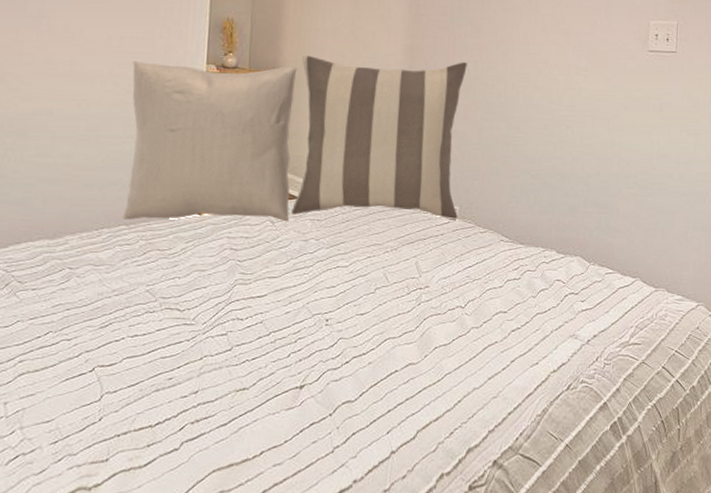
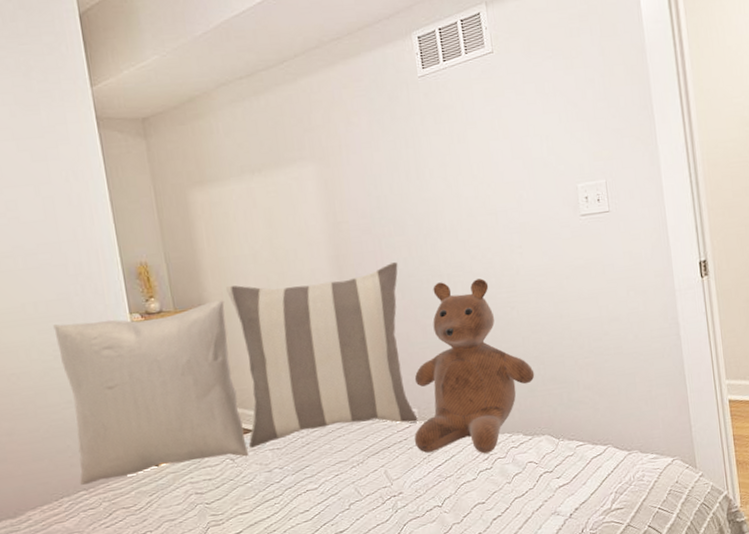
teddy bear: none [450,89,578,264] -> present [414,278,535,454]

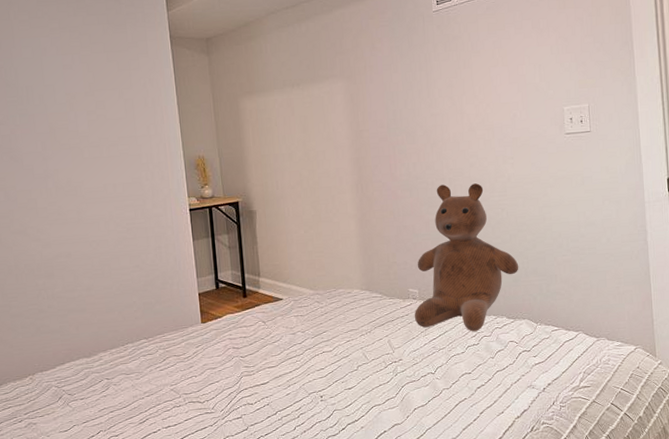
pillow: present [53,300,248,485] -> none [128,190,277,334]
pillow: present [226,262,418,448] -> none [266,166,418,314]

